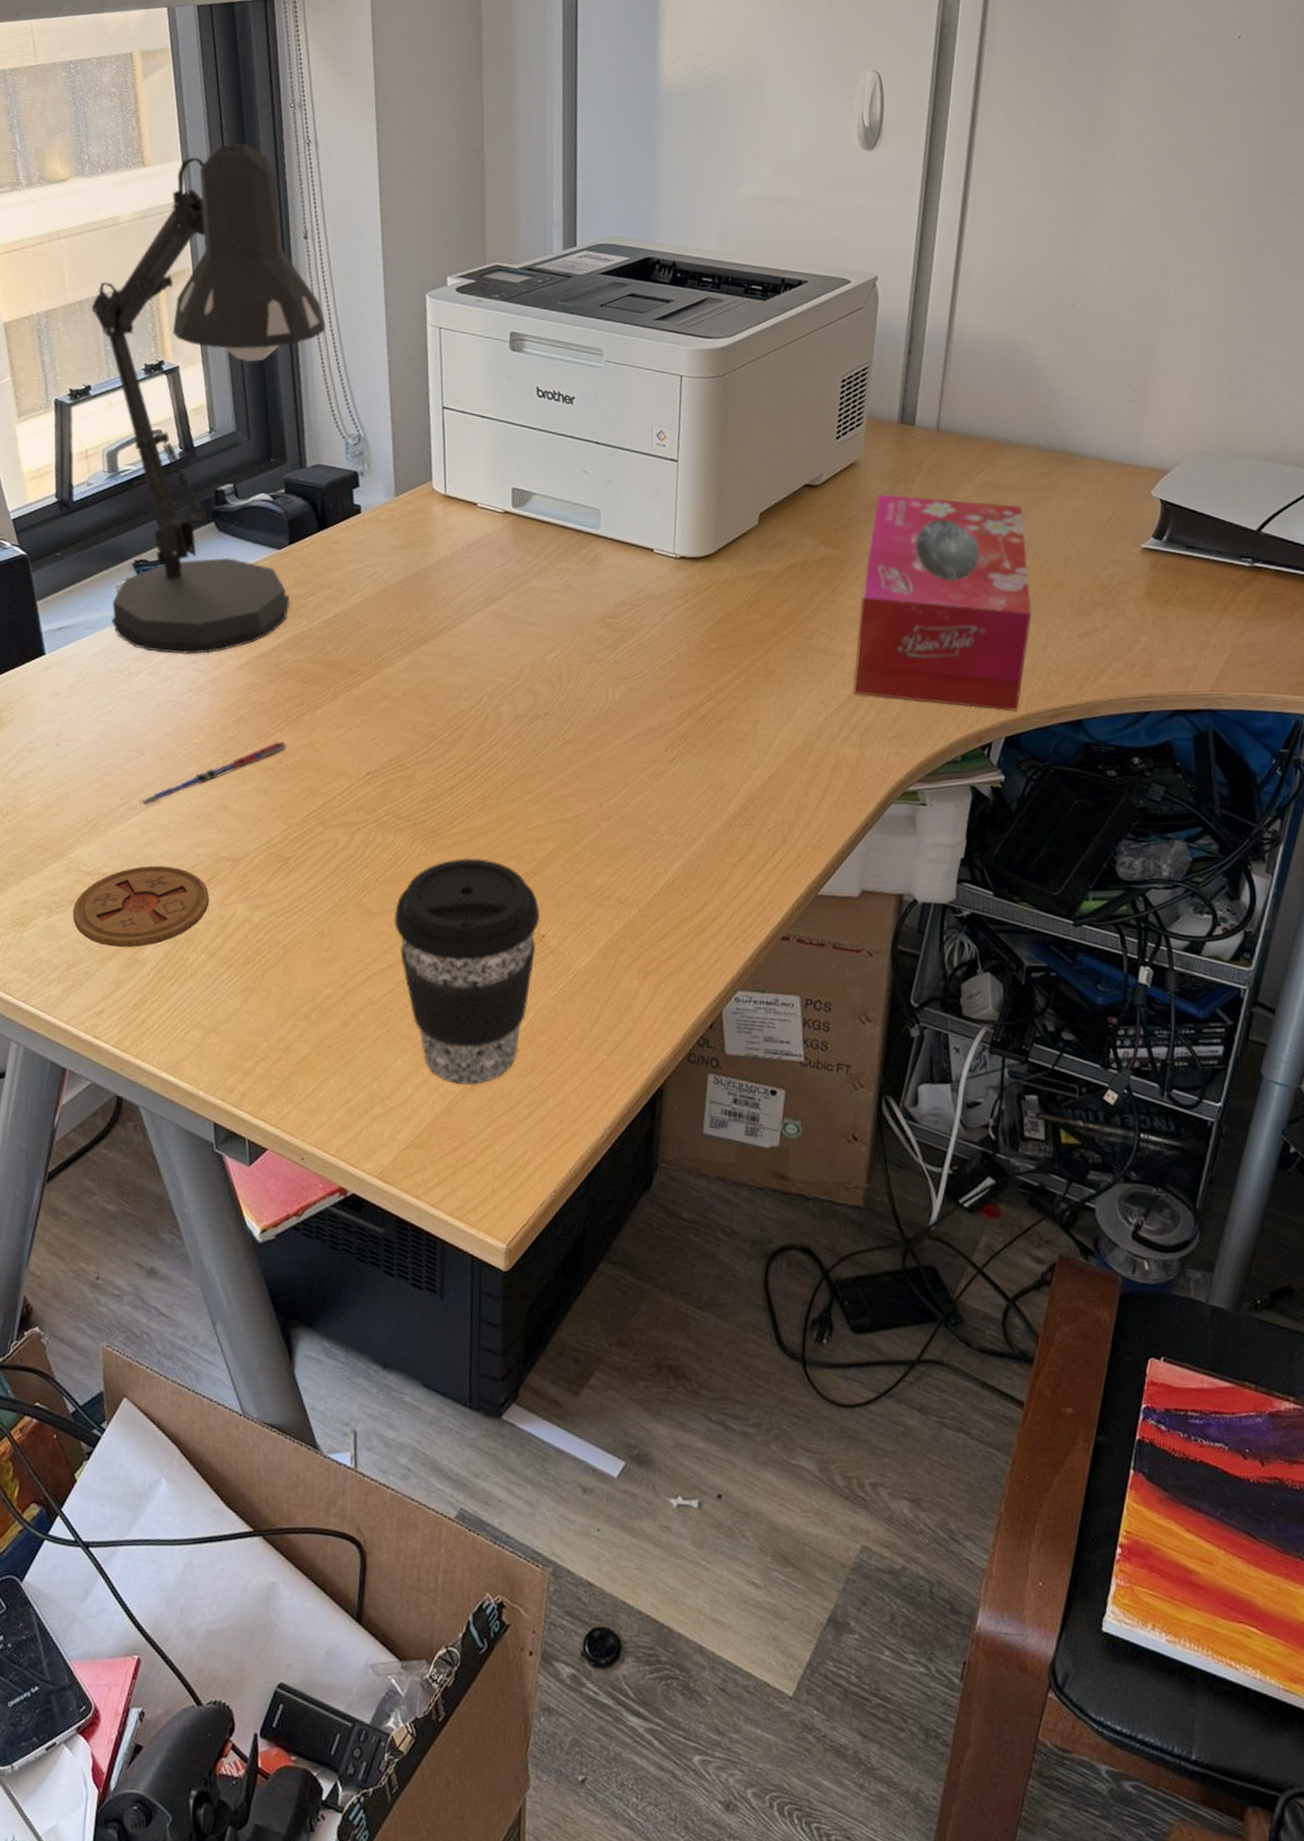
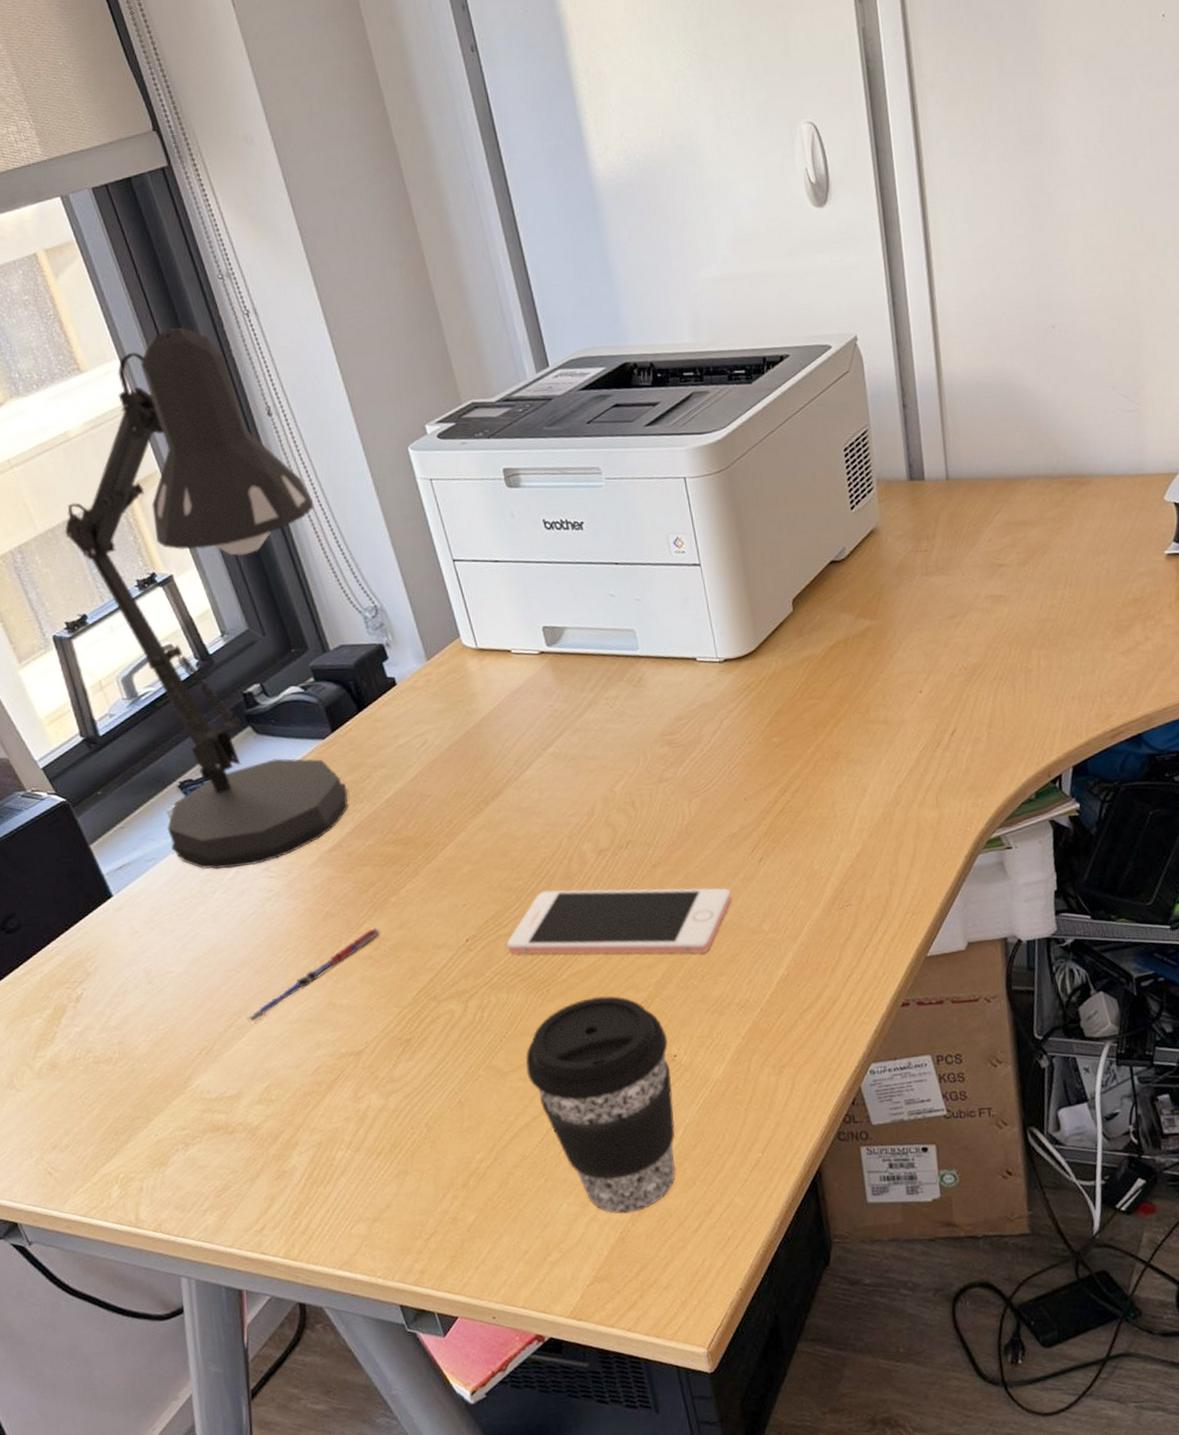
coaster: present [72,865,210,948] -> none [207,1074,342,1165]
cell phone: none [405,742,635,840] -> present [507,887,731,955]
tissue box: present [853,493,1032,711] -> none [903,539,1079,757]

